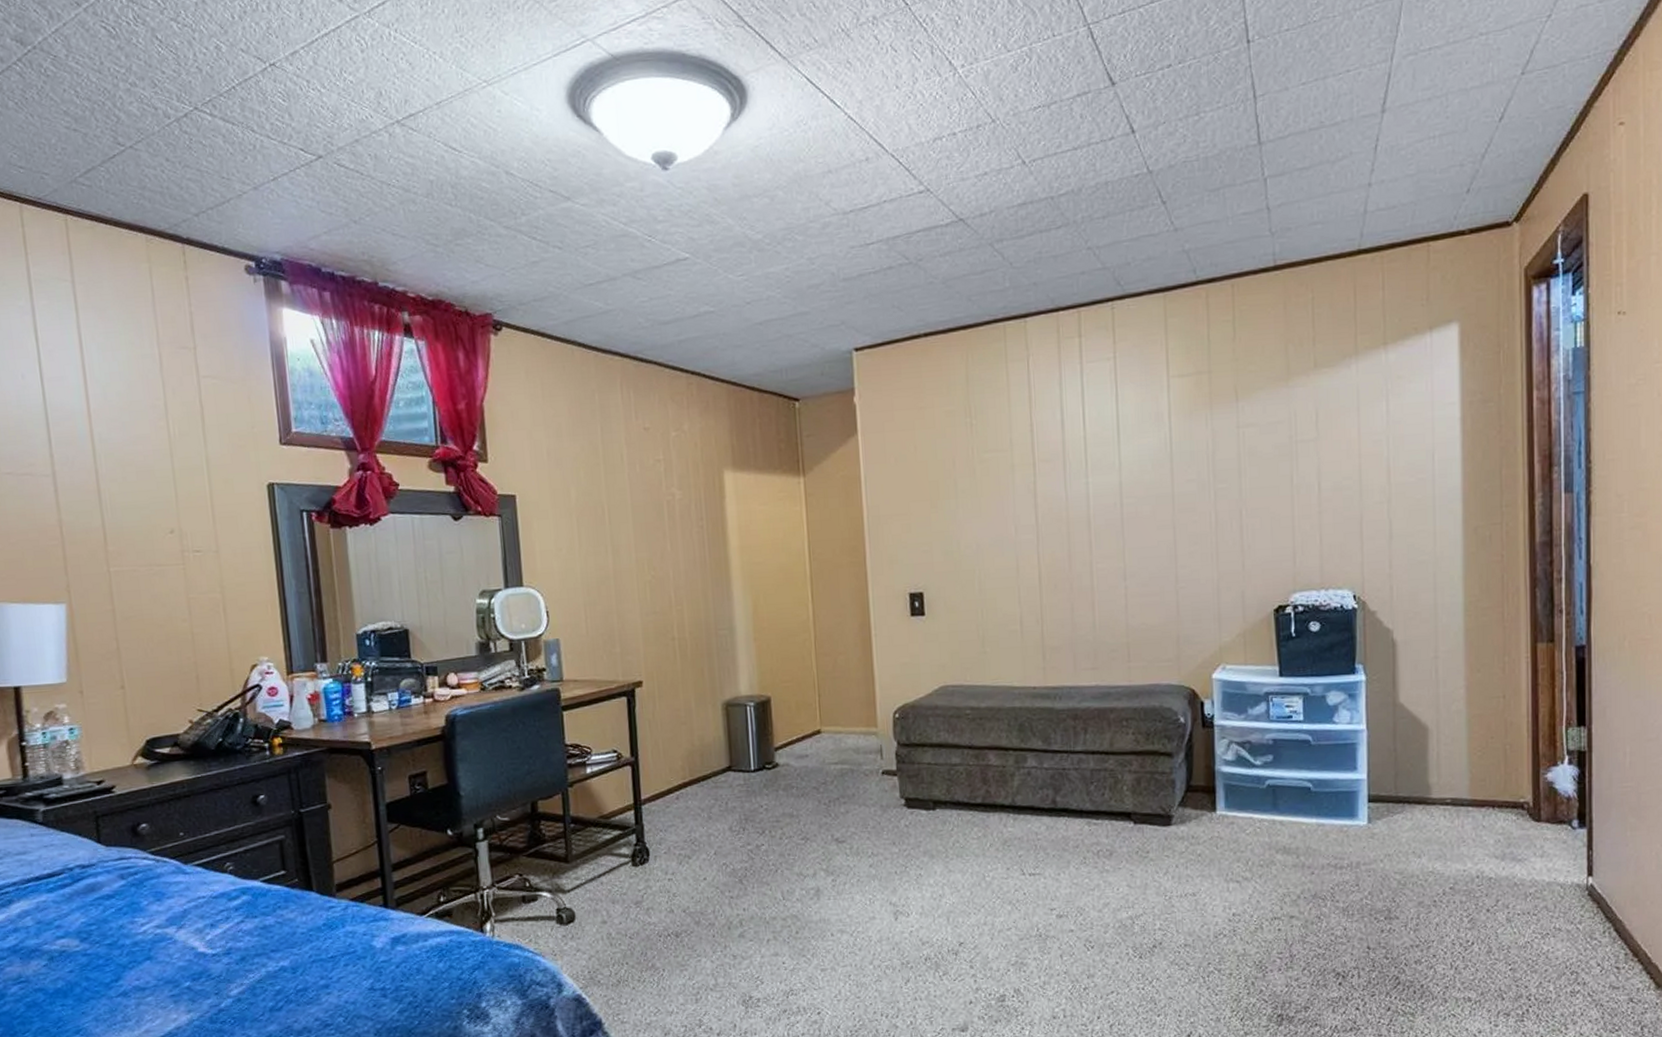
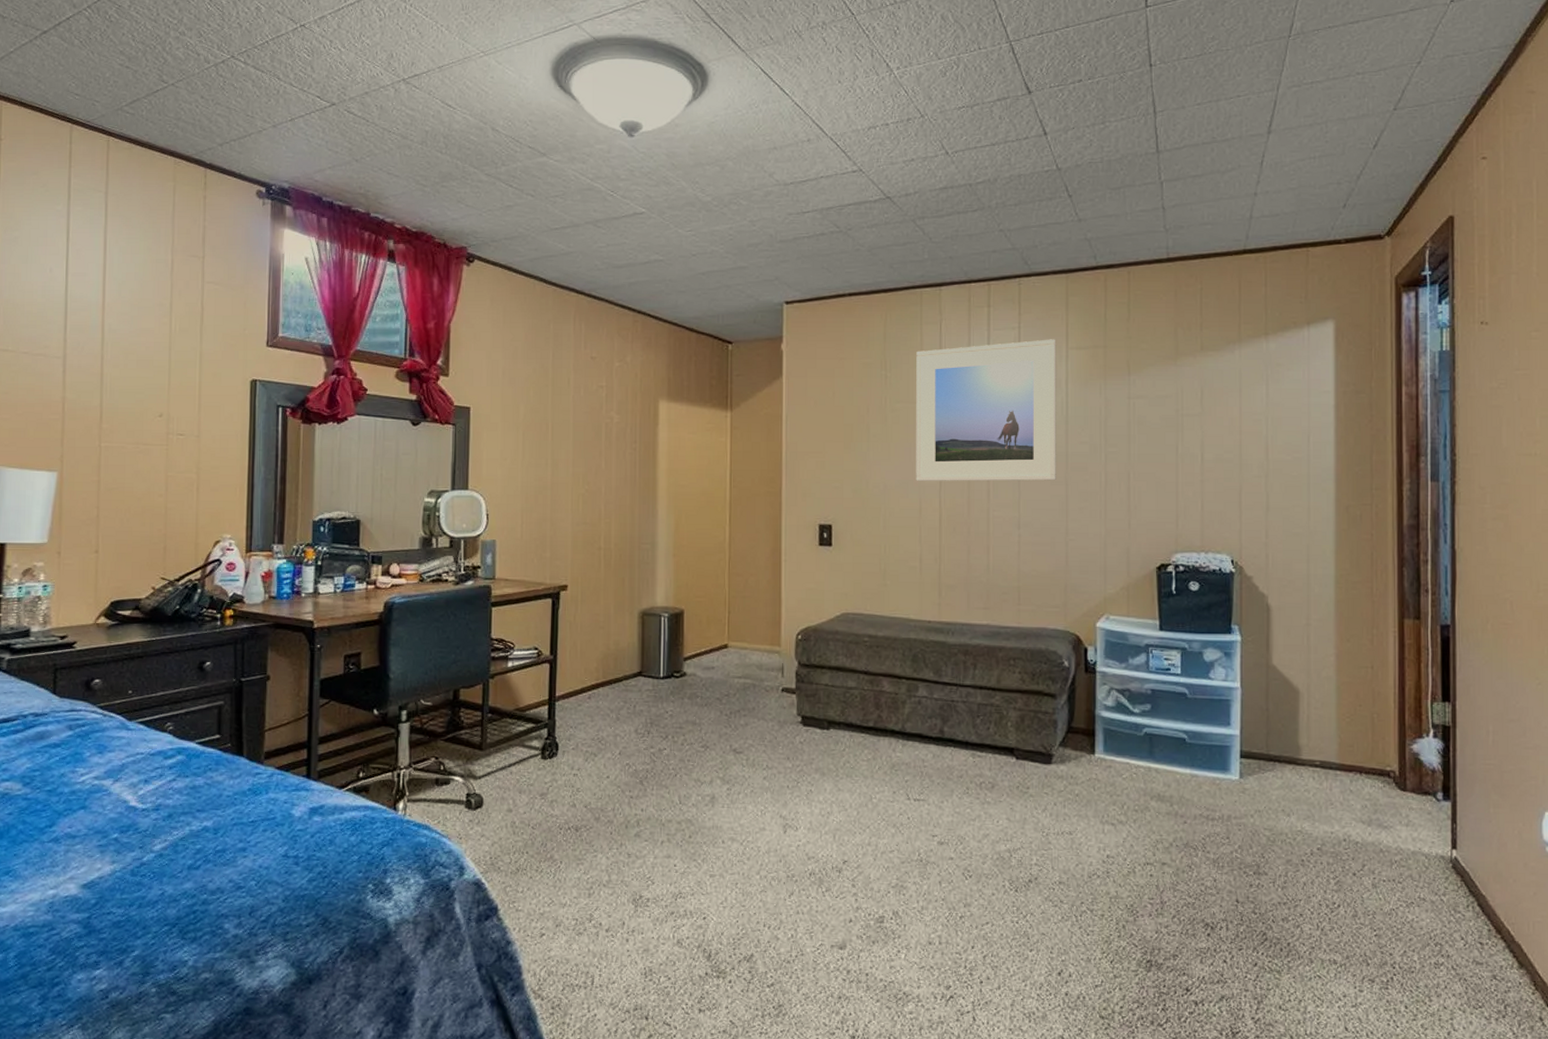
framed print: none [1003,367,1163,537] -> present [916,339,1056,481]

